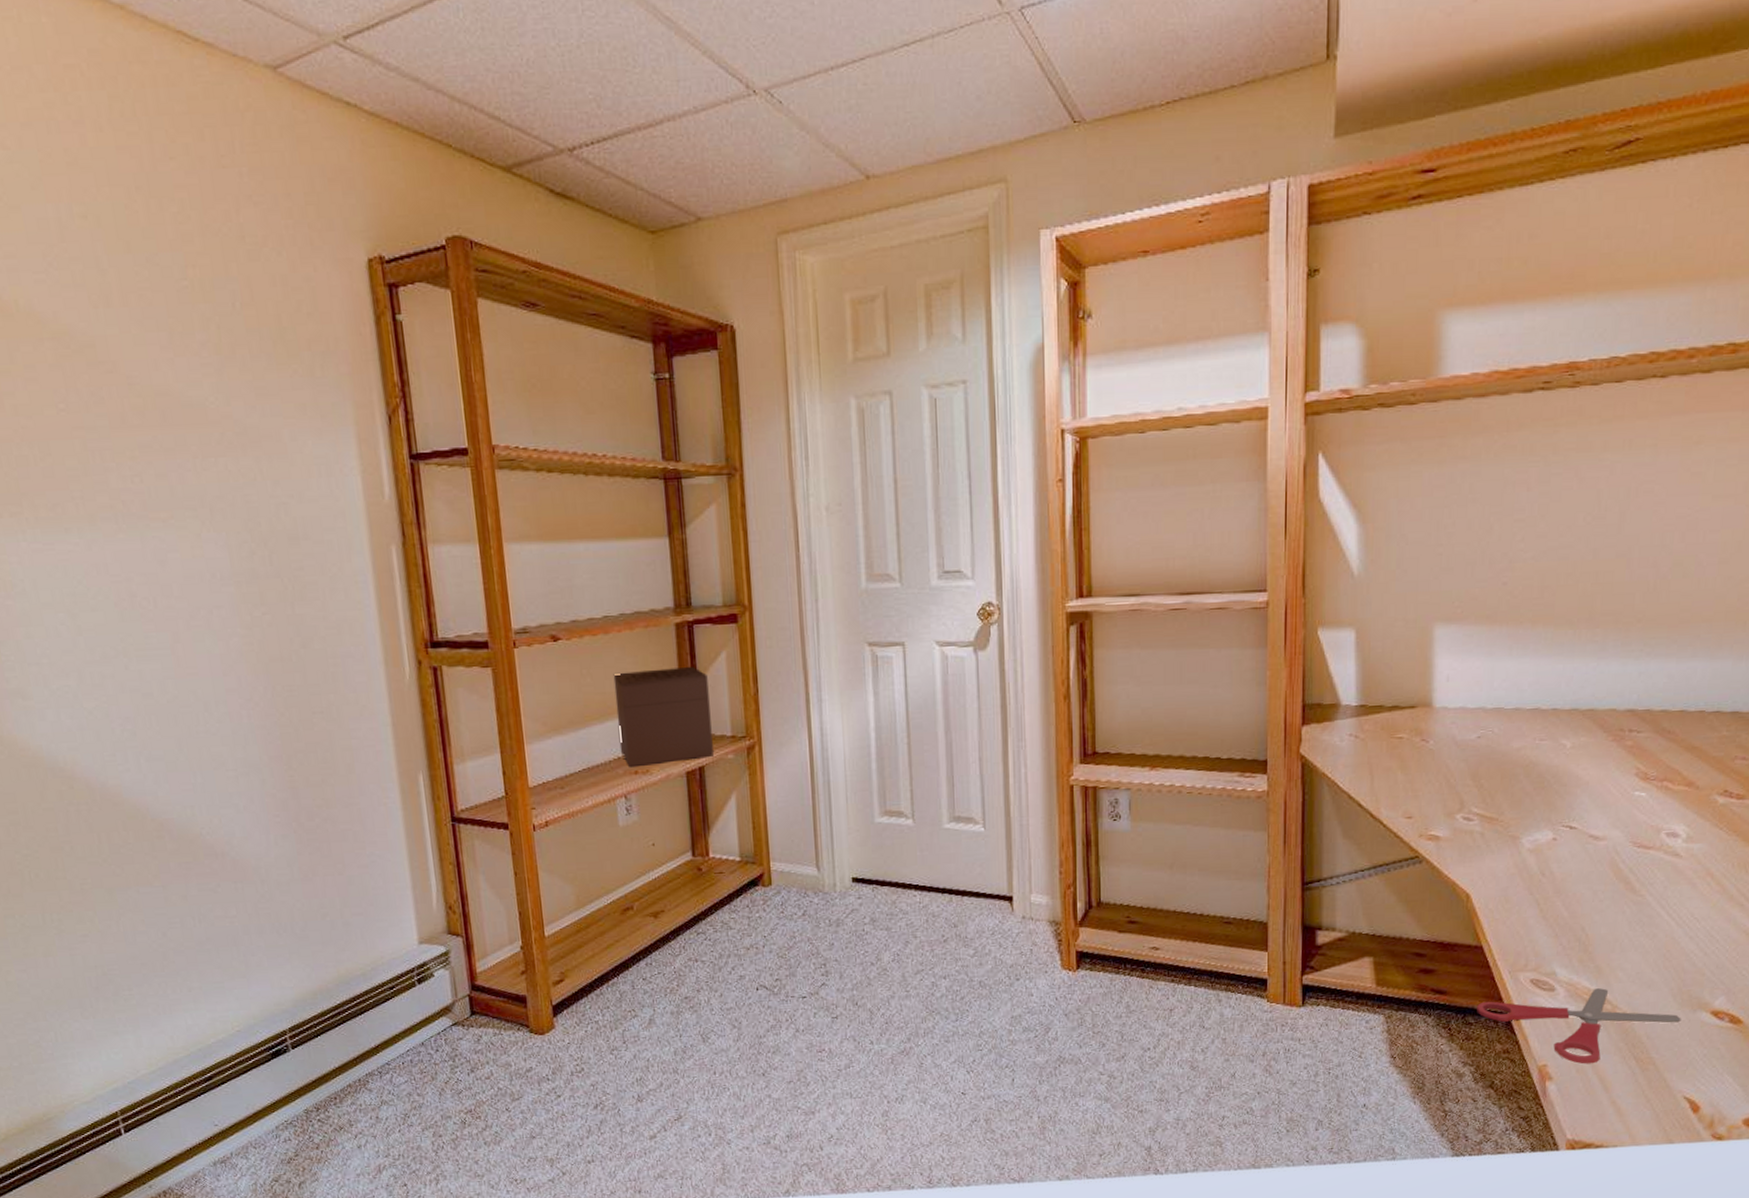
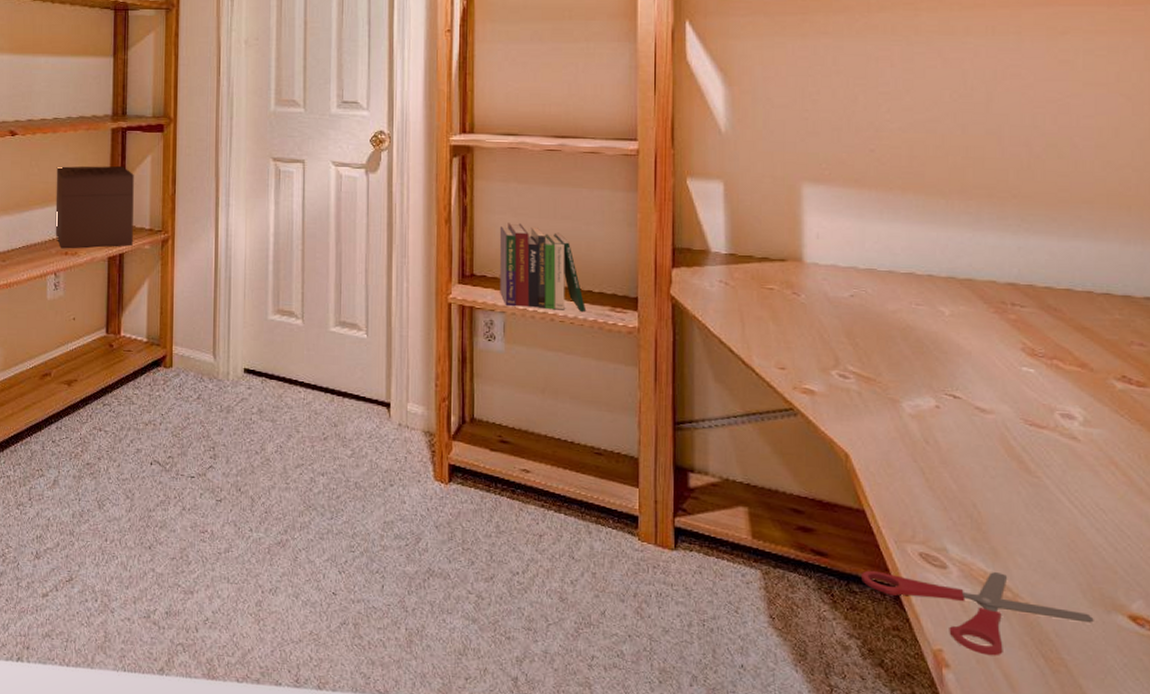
books: none [1122,692,1214,783] -> present [499,223,585,313]

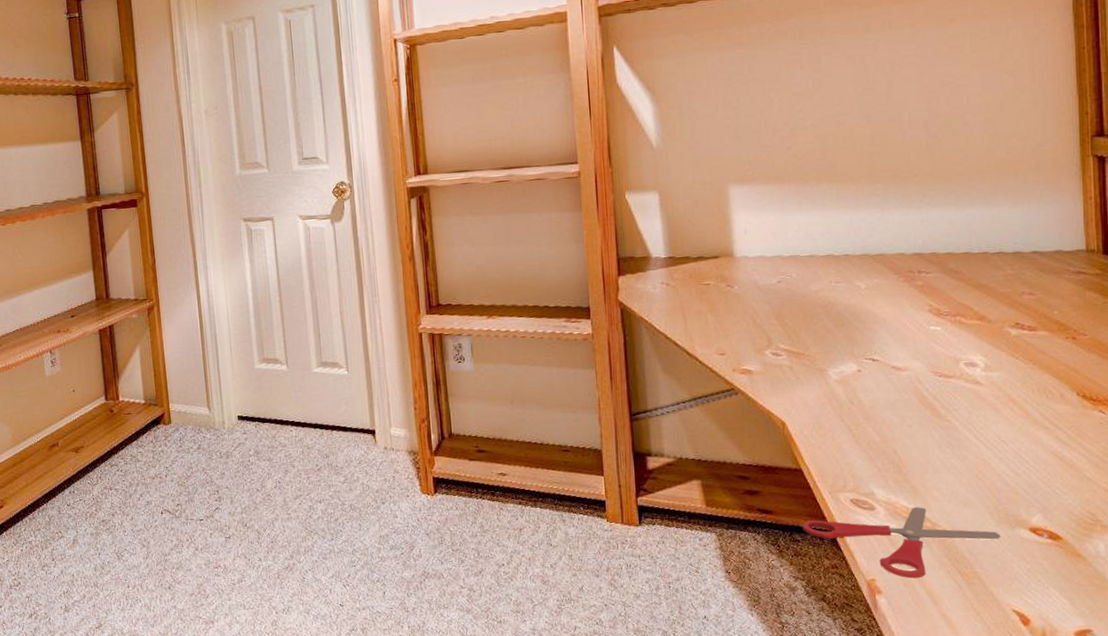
decorative box: present [55,166,134,249] -> none [39,244,121,328]
books: present [499,223,585,313] -> none [459,252,544,330]

